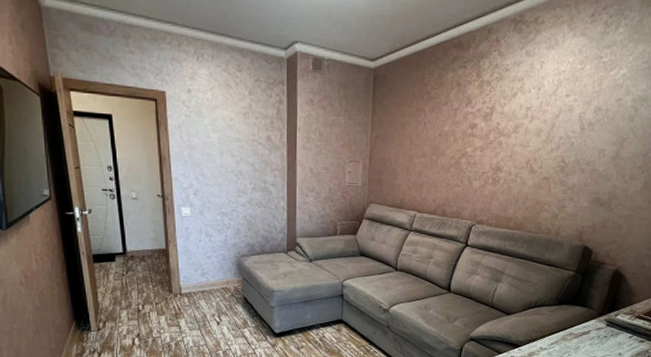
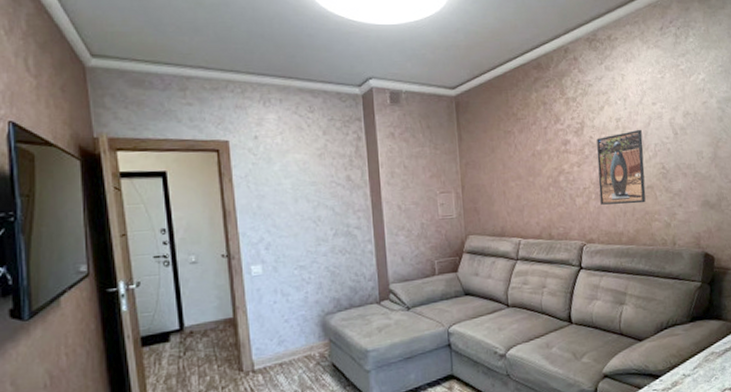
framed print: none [496,120,549,193] -> present [596,129,646,205]

